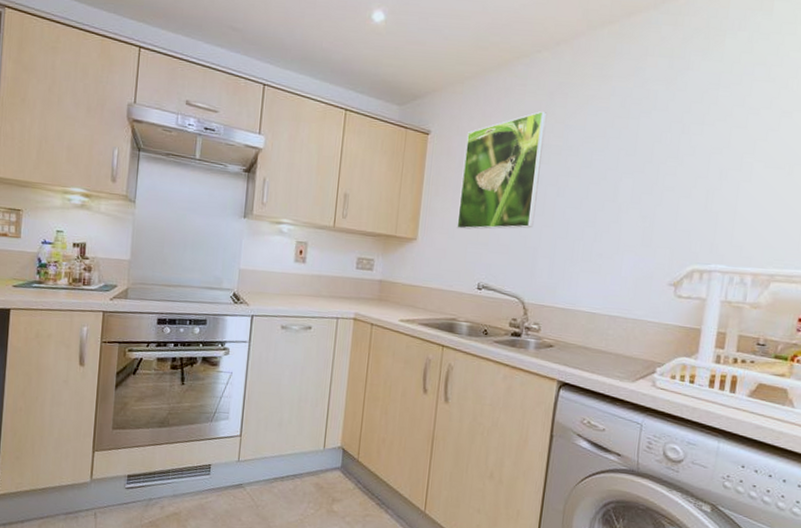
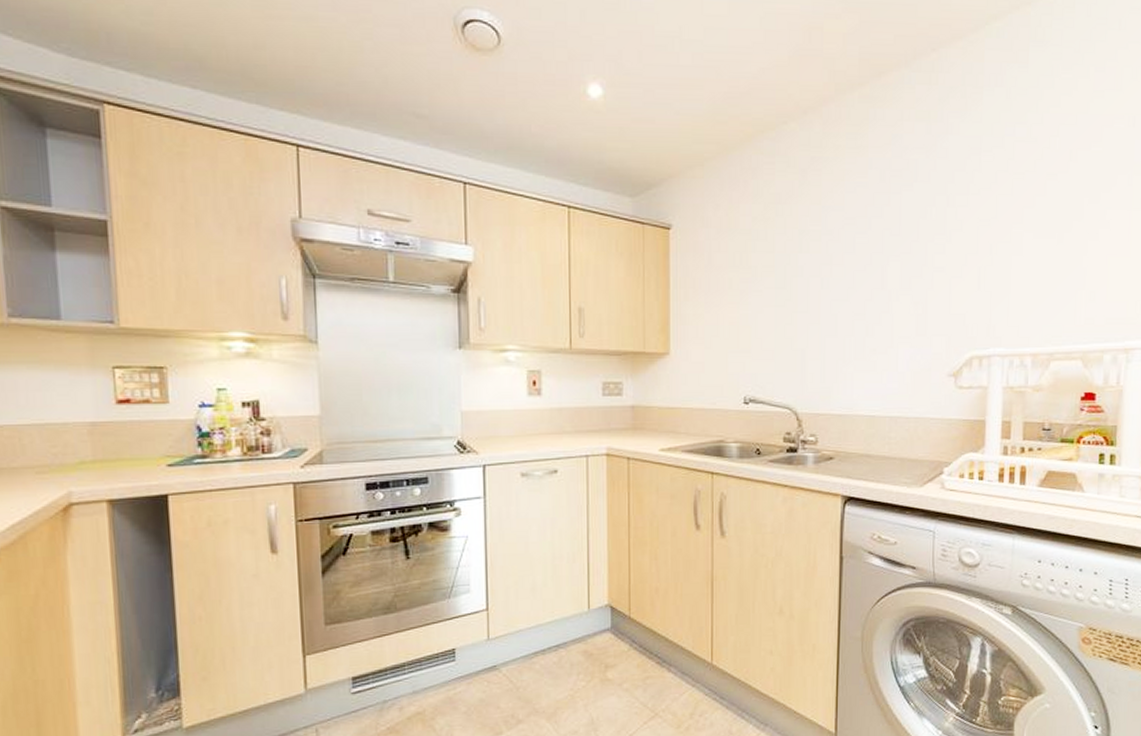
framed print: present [457,110,547,230] -> none [713,191,801,337]

